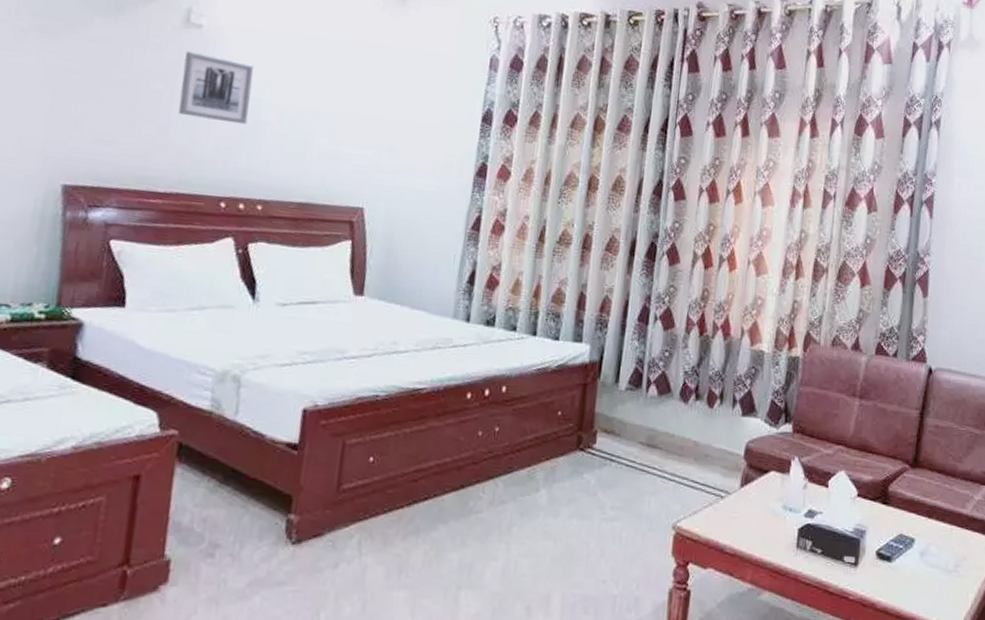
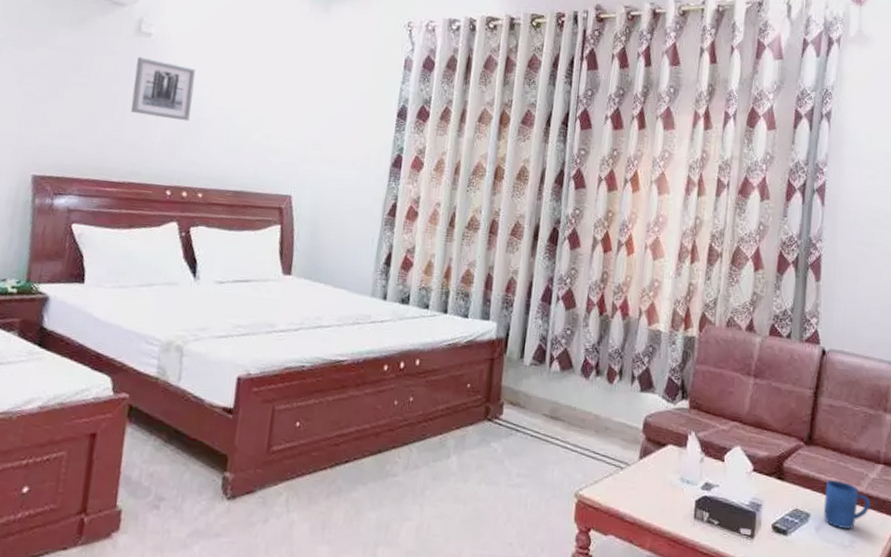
mug: none [928,503,976,553] -> present [824,480,871,529]

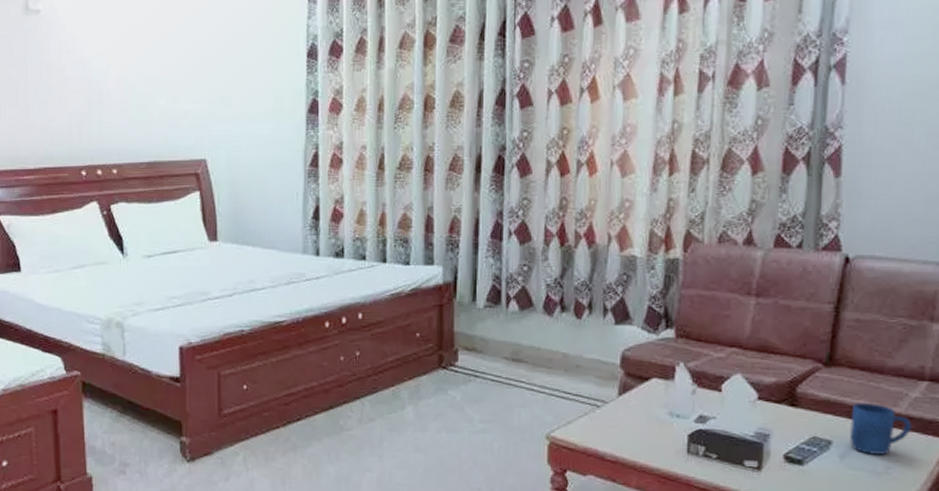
wall art: present [131,56,196,121] -> none [31,36,92,97]

